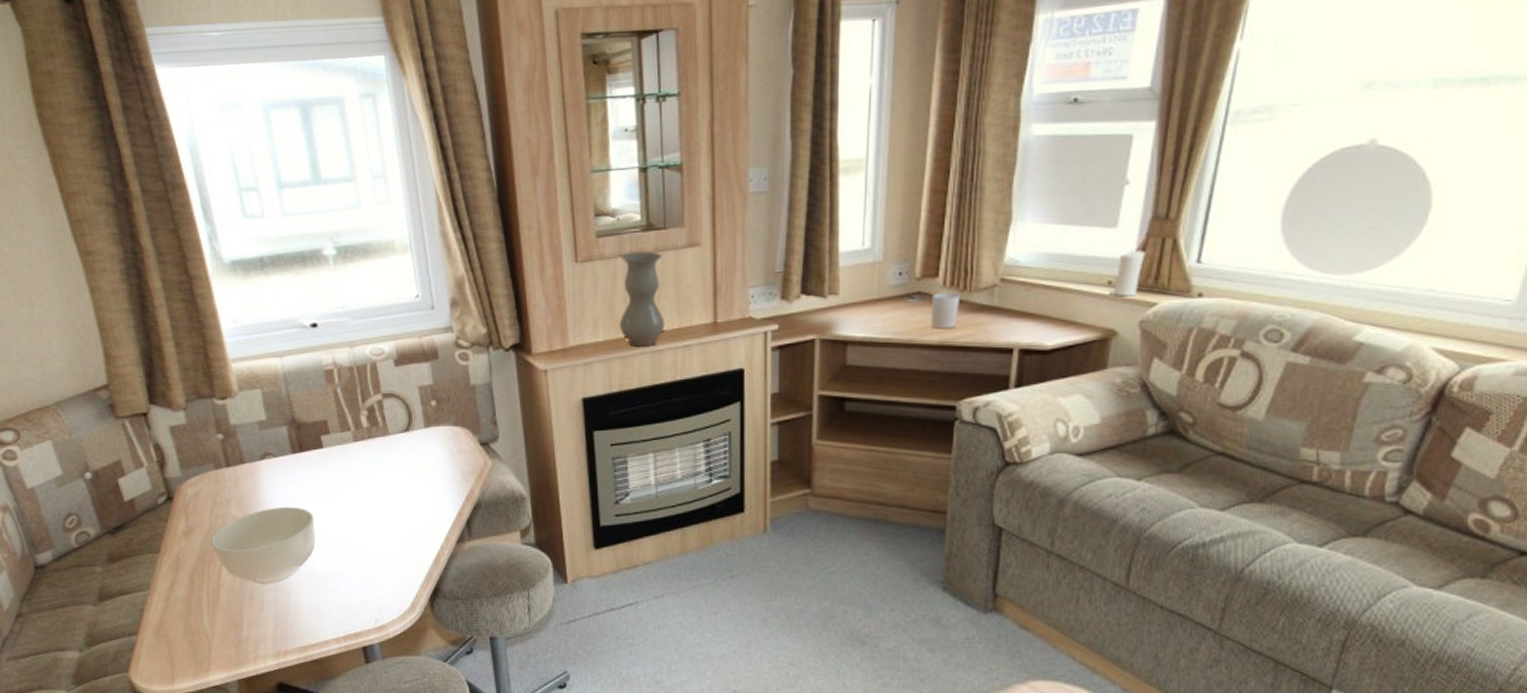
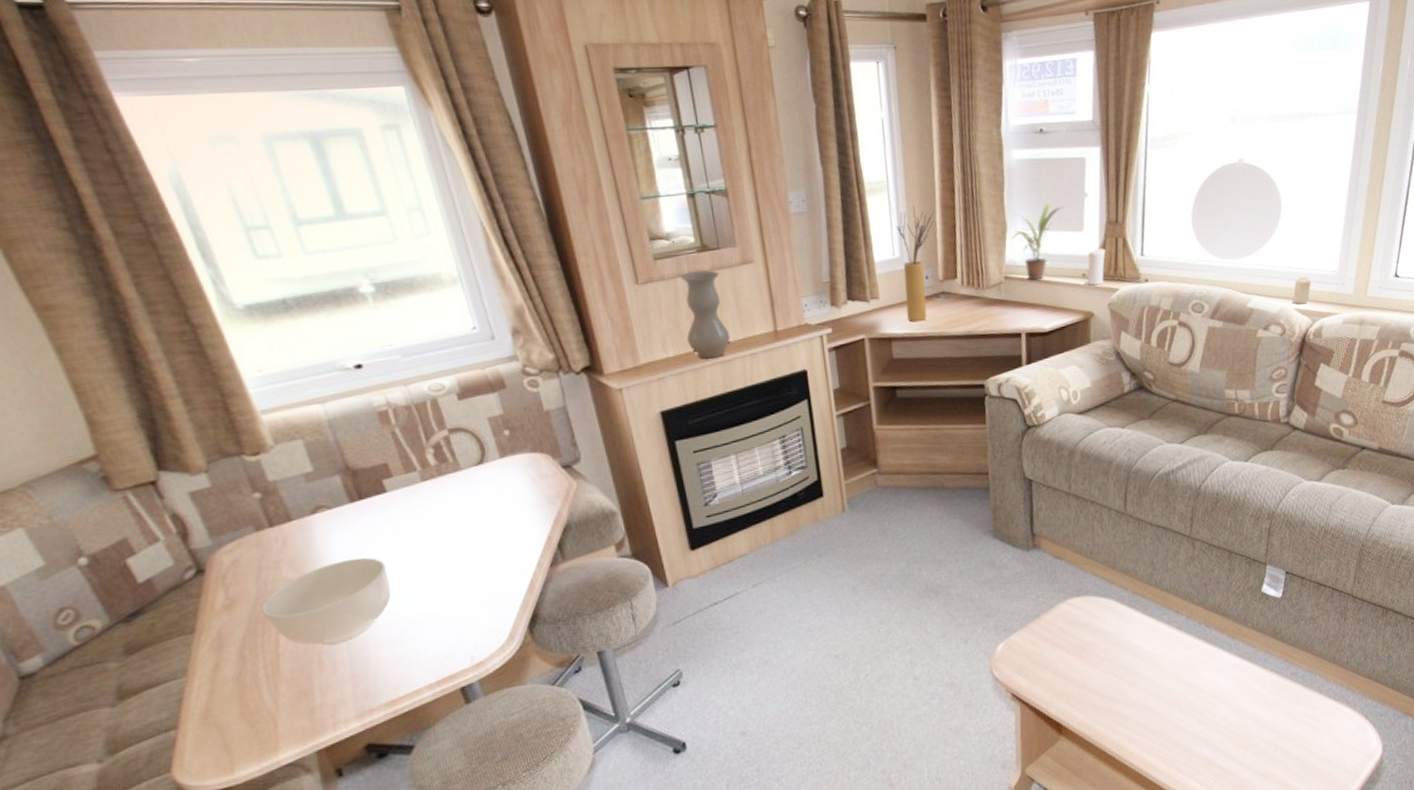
vase: none [870,189,920,325] -> present [897,206,934,322]
candle holder: present [930,292,961,329] -> none [954,290,977,322]
potted plant: none [1017,189,1095,285] -> present [1012,202,1065,280]
candle: none [1430,304,1467,343] -> present [1292,276,1312,304]

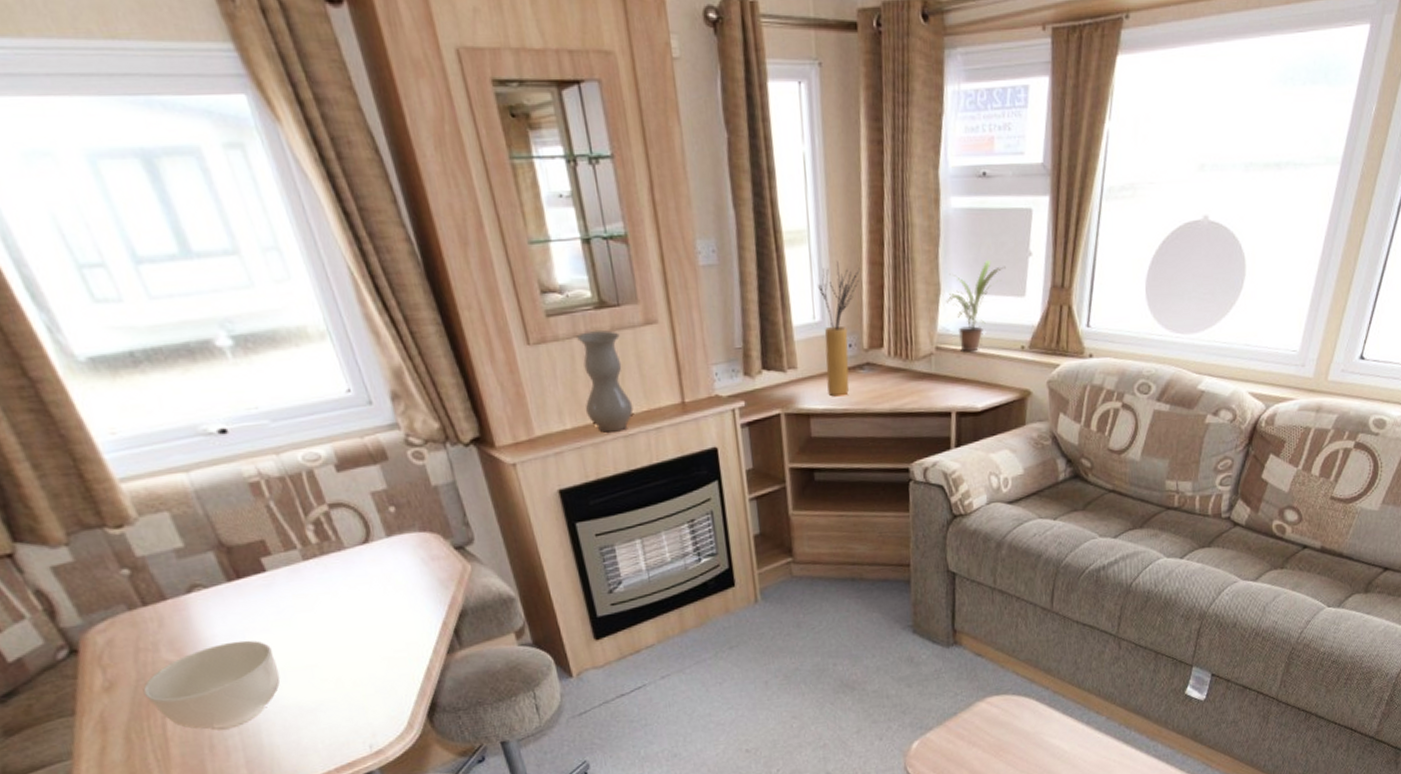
candle: present [1084,247,1106,286] -> none [1023,316,1049,360]
candle: present [1292,276,1312,304] -> none [1247,356,1270,388]

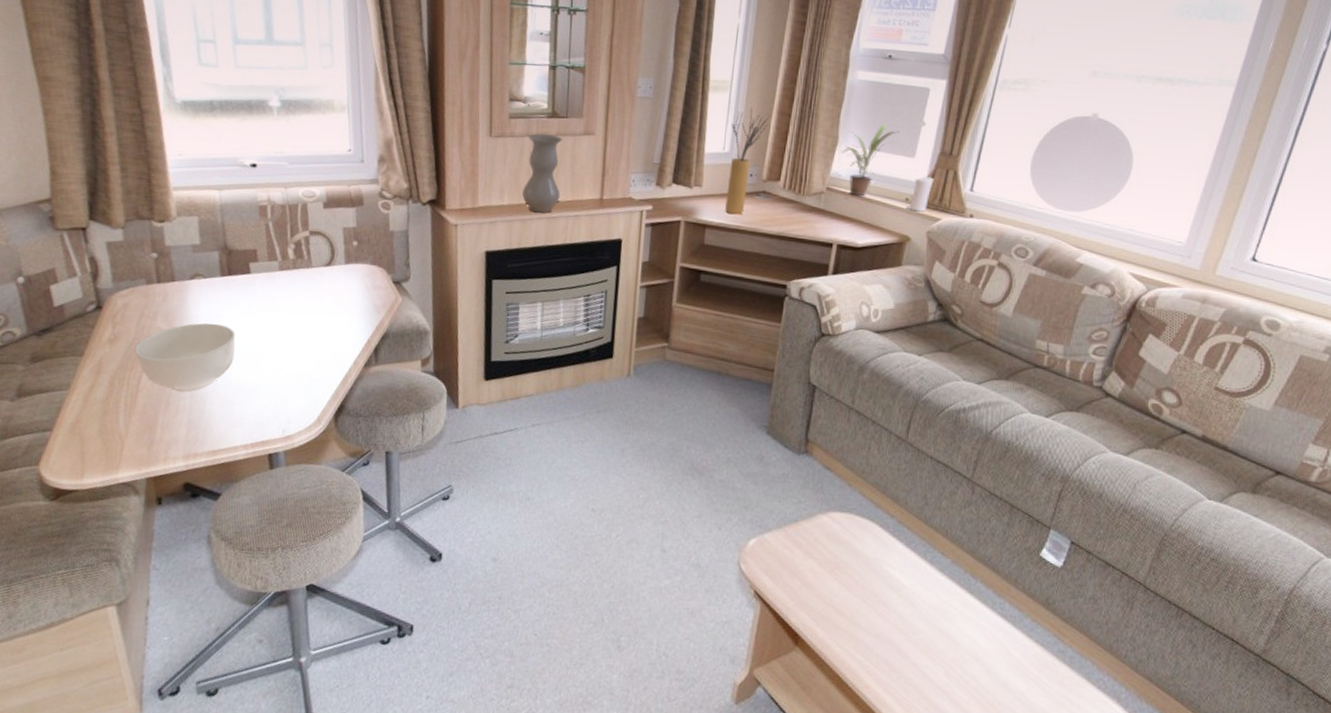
candle: none [1023,316,1049,360] -> present [906,175,934,212]

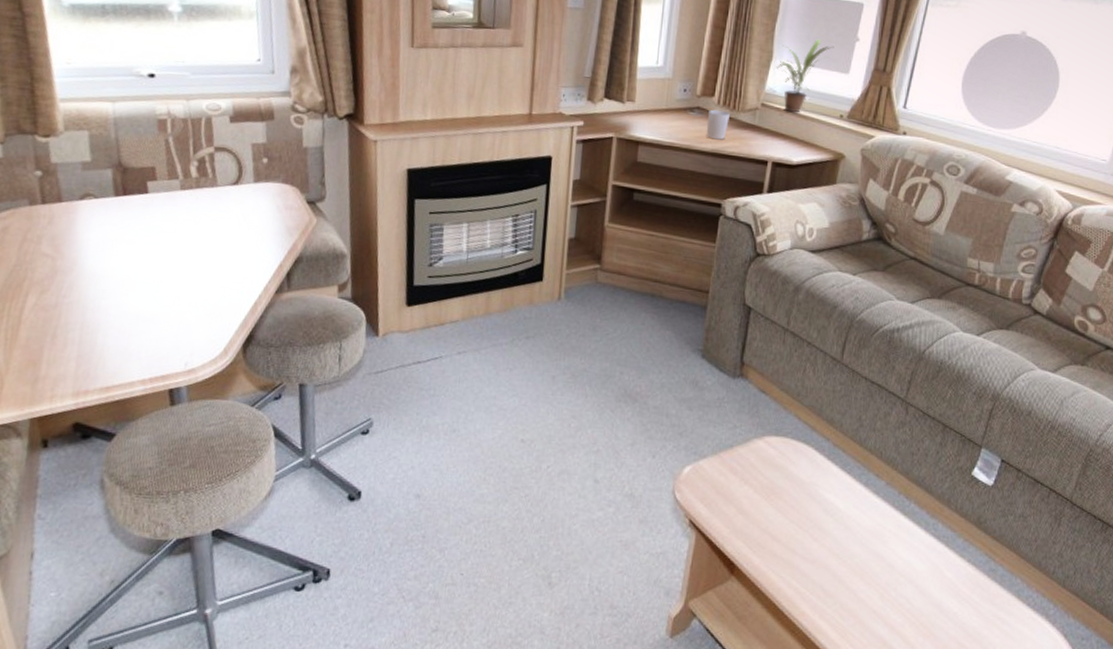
bowl: present [134,323,235,392] -> none [16,247,131,324]
vase: present [522,133,562,213] -> none [446,44,489,129]
vase: present [725,108,770,215] -> none [659,21,704,132]
candle holder: none [771,193,796,223] -> present [706,109,731,140]
candle: present [906,175,934,212] -> none [841,92,868,129]

